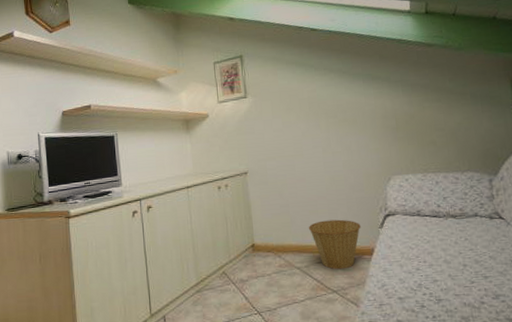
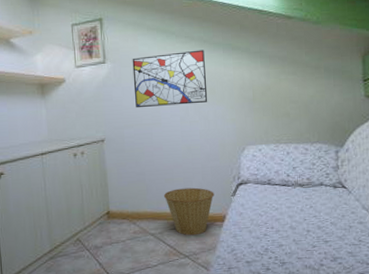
wall art: none [272,81,350,141] -> present [132,50,208,108]

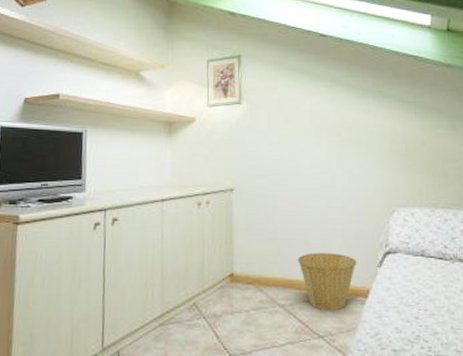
wall art: present [132,50,208,108] -> none [270,95,354,156]

